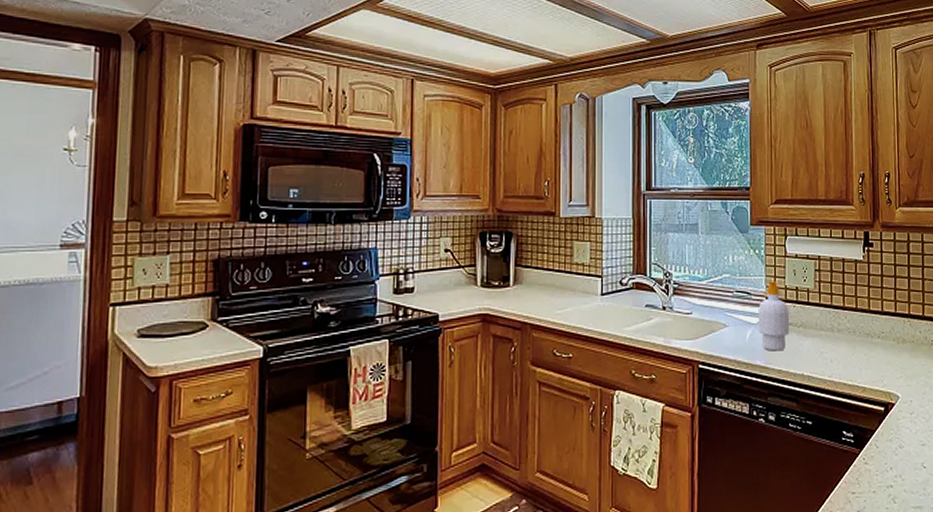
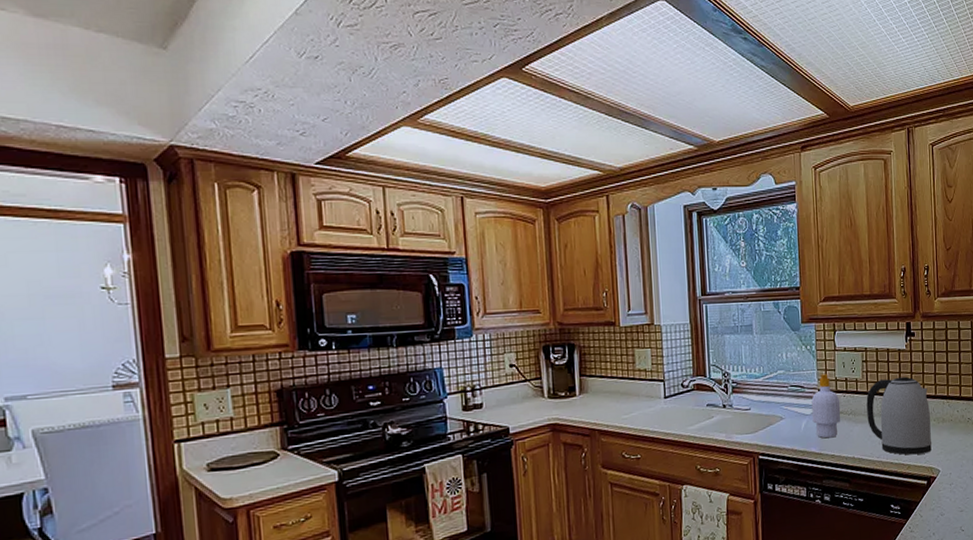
kettle: none [818,290,891,377] -> present [866,376,932,455]

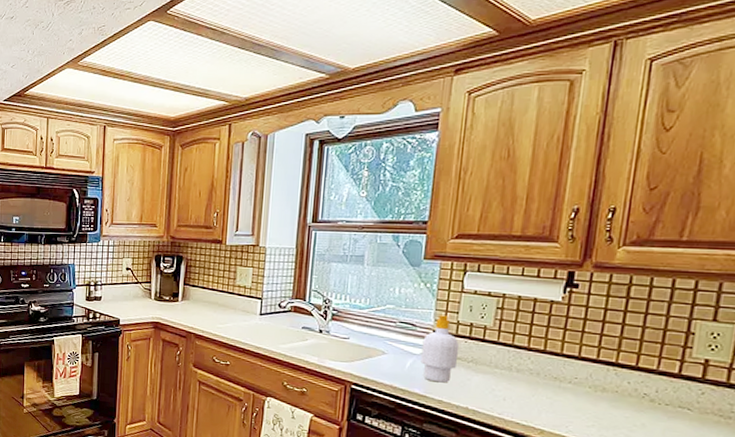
kettle: present [866,376,932,455] -> none [492,331,586,422]

